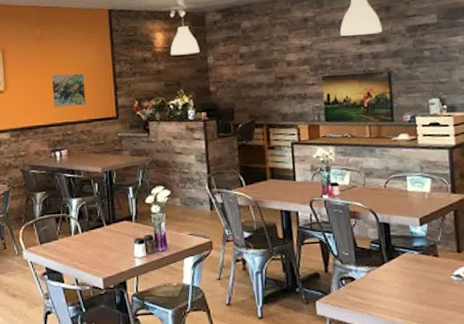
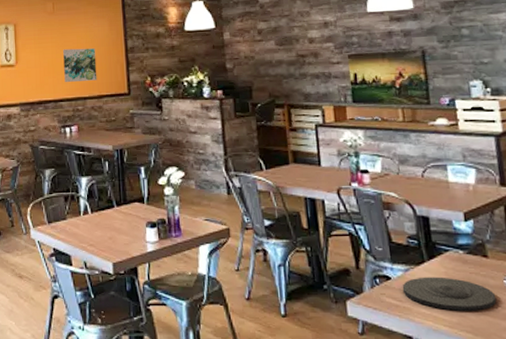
plate: none [364,275,444,305] -> present [402,277,497,311]

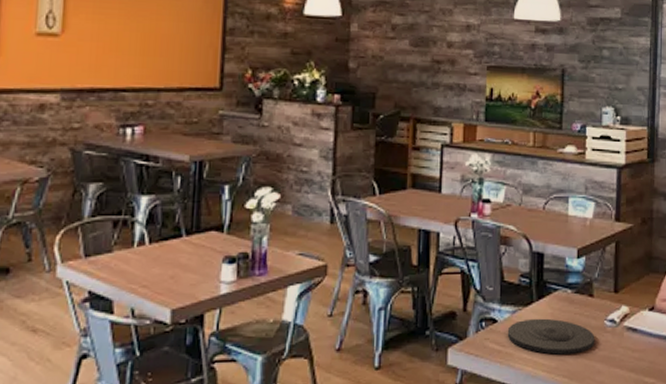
wall art: present [63,48,97,83] -> none [132,20,182,67]

